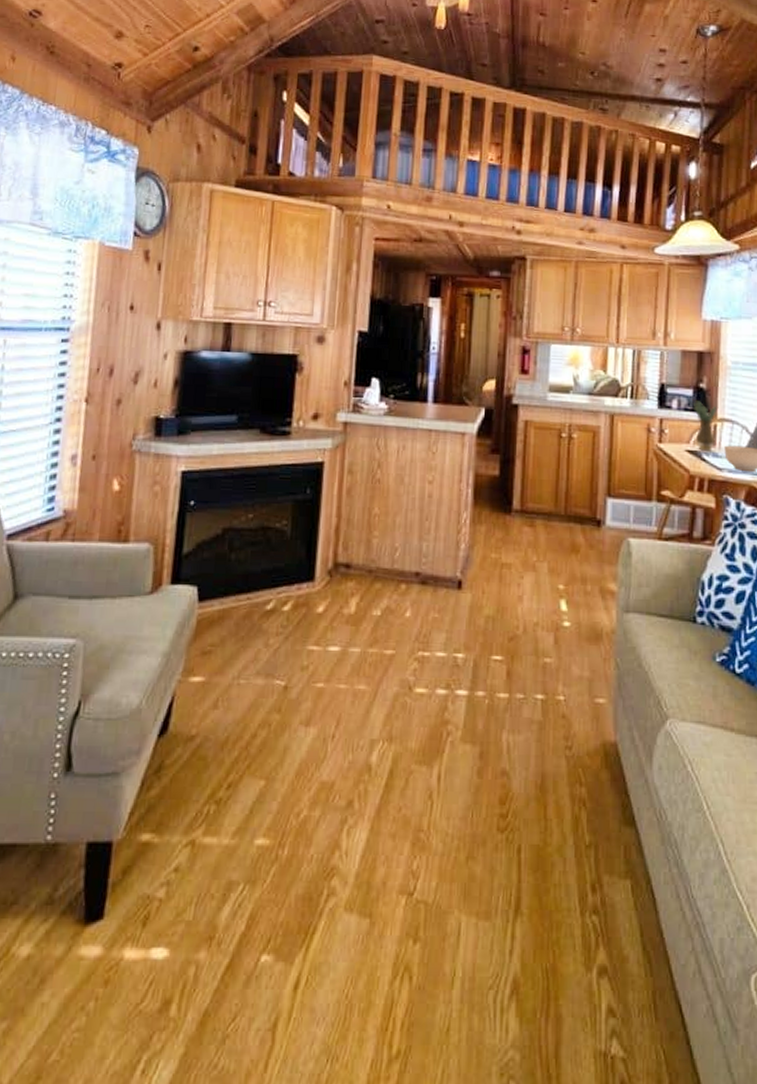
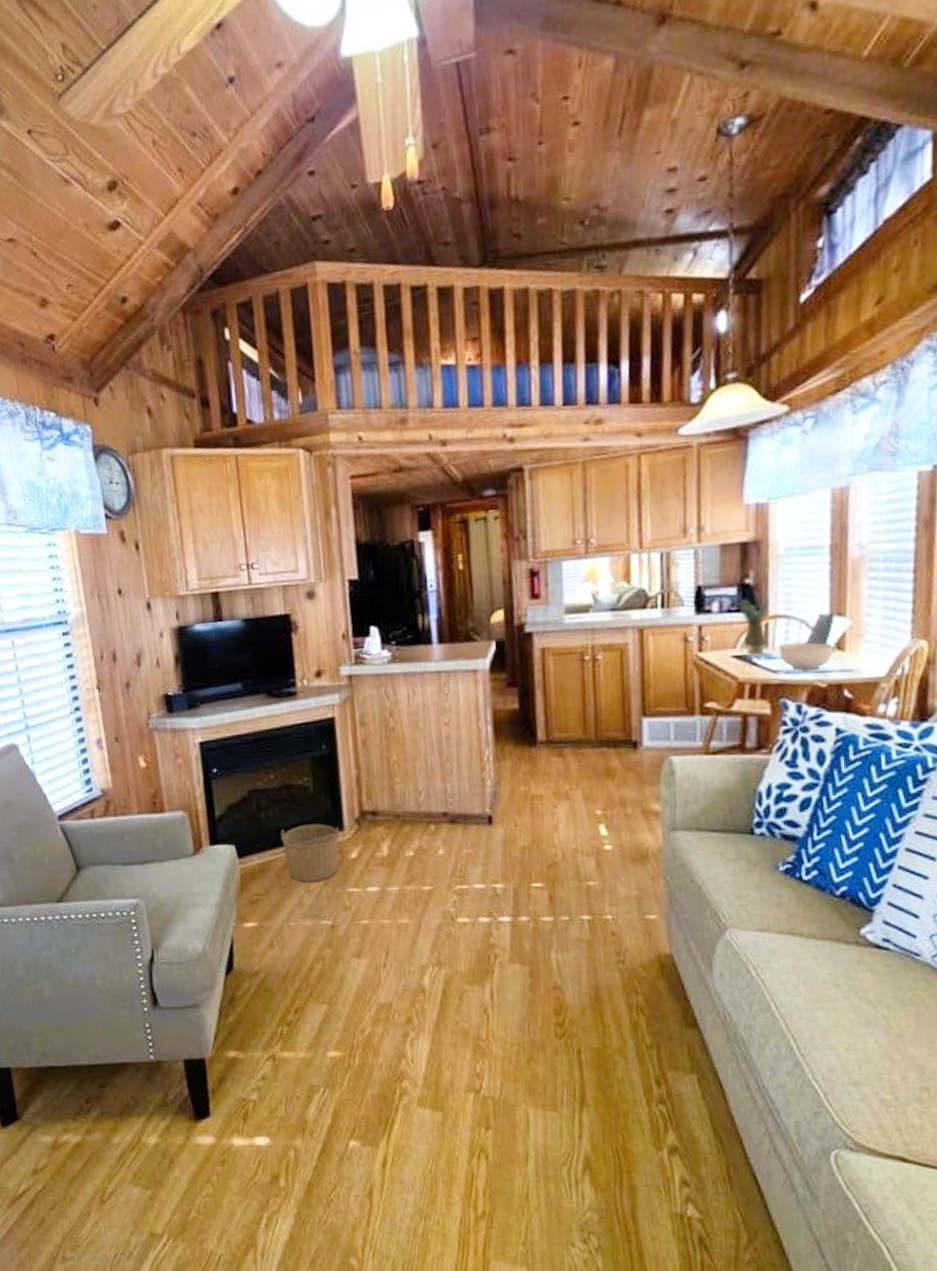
basket: none [248,571,310,636] -> present [280,823,340,883]

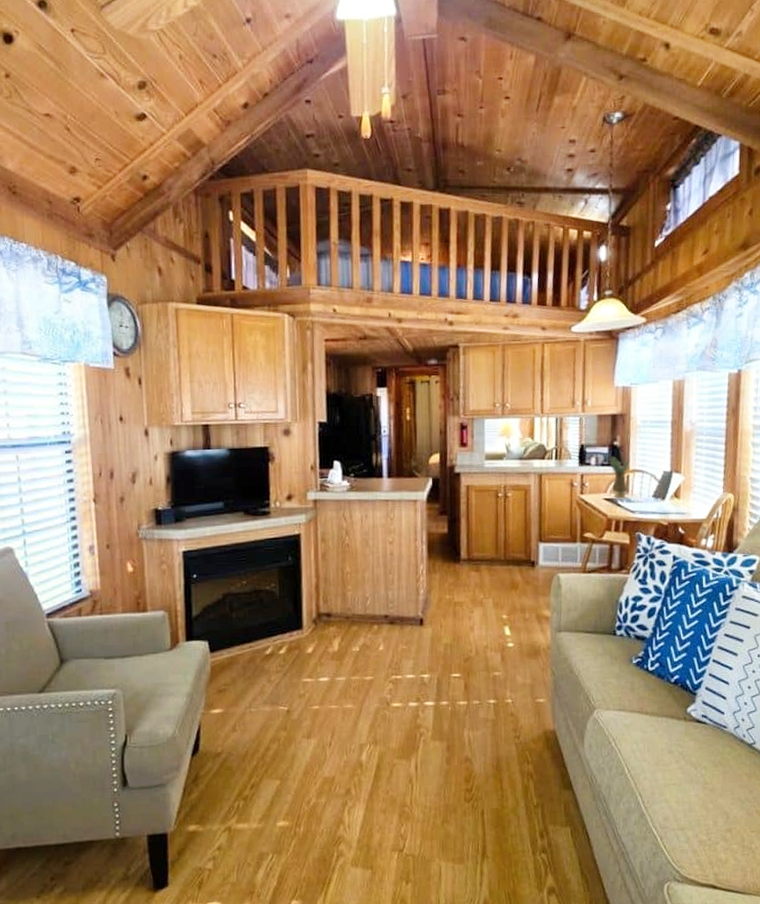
basket: present [280,823,340,883] -> none [249,623,299,674]
bowl: present [779,642,833,671] -> none [636,491,672,512]

